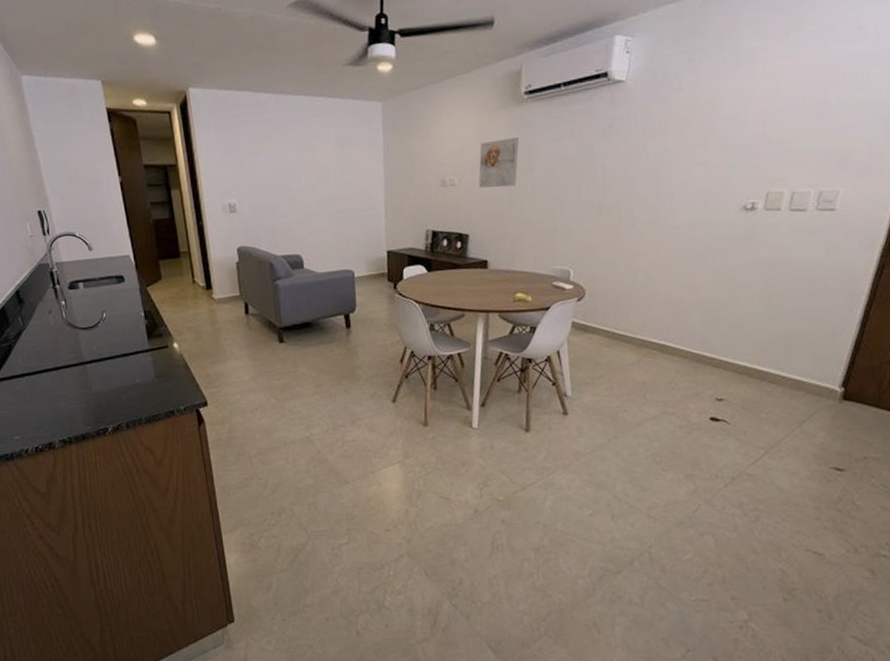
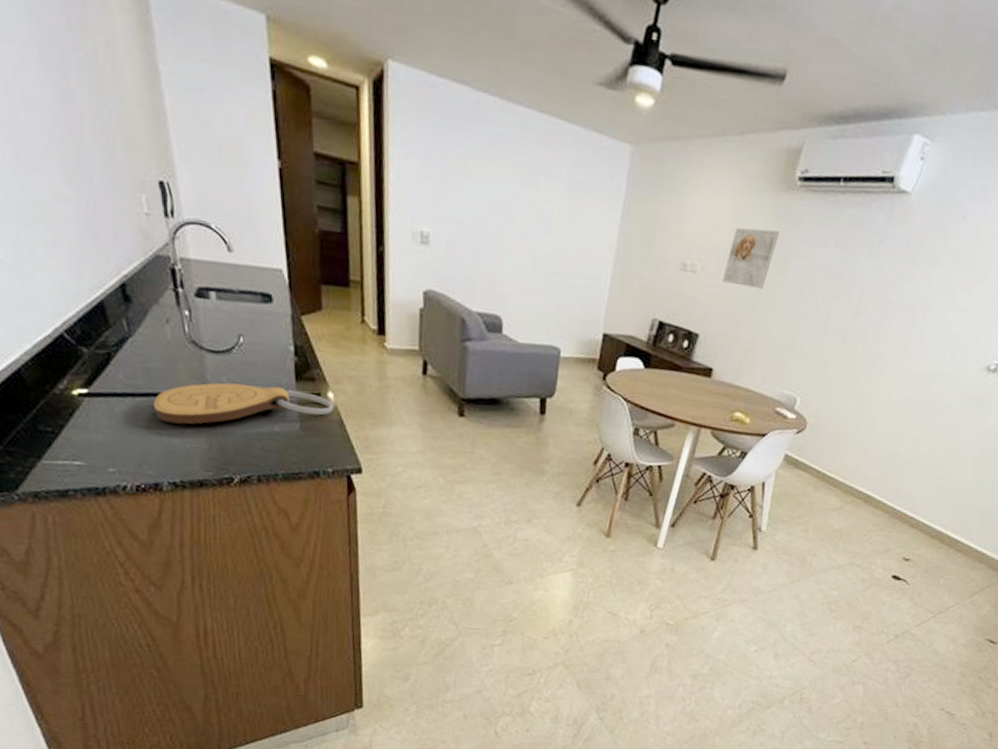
cutting board: none [44,347,180,392] -> present [153,382,335,425]

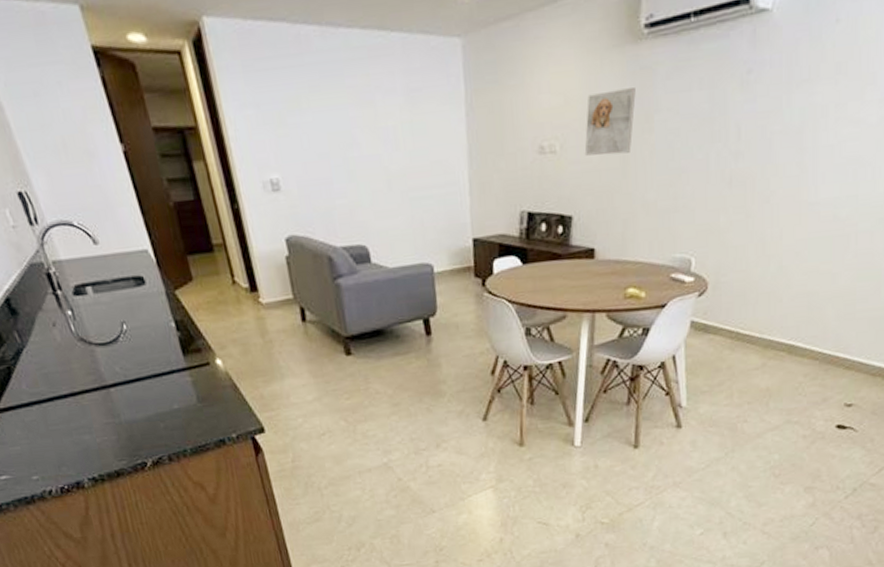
cutting board: present [153,382,335,425] -> none [58,364,225,422]

